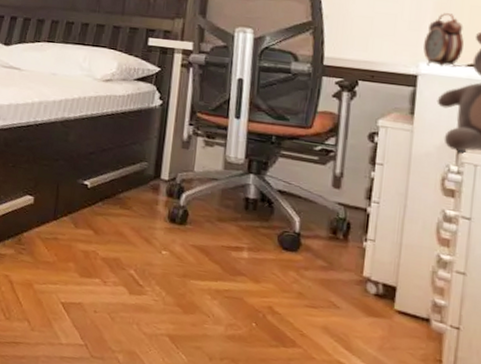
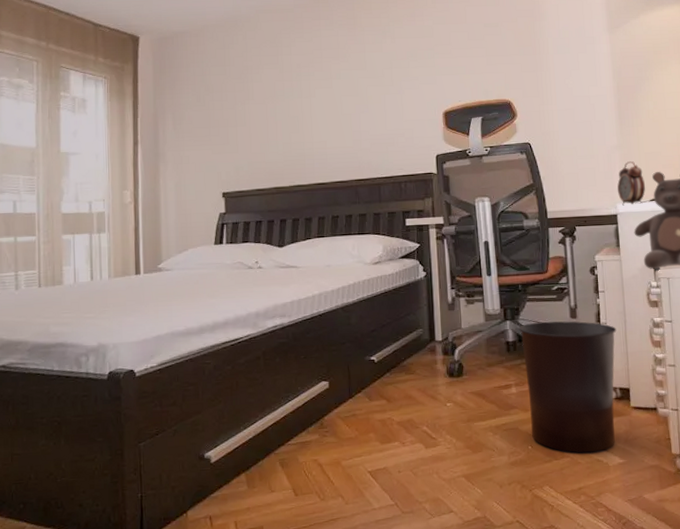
waste bin: none [259,182,392,352] -> present [518,321,617,453]

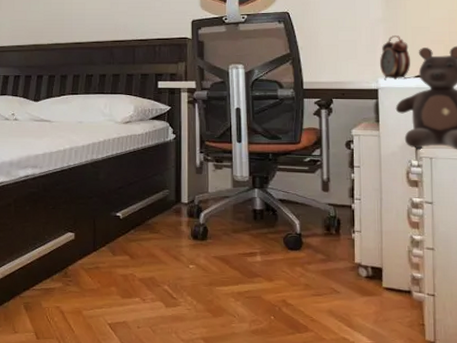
waste bin: present [518,321,617,453] -> none [267,192,371,330]

